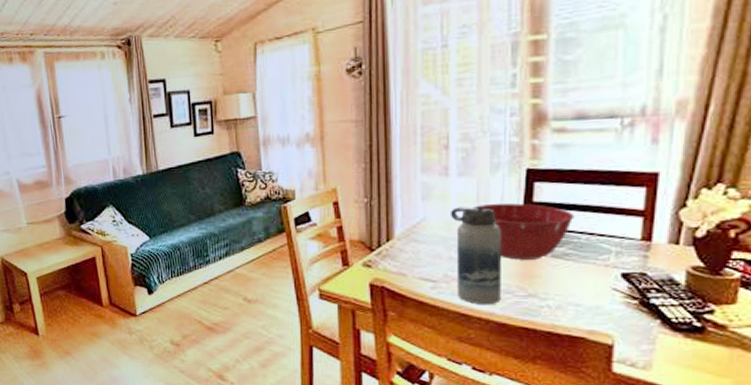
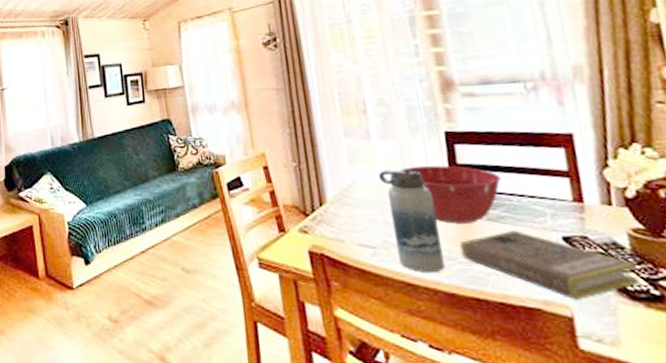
book: none [519,267,686,329] -> present [459,231,640,299]

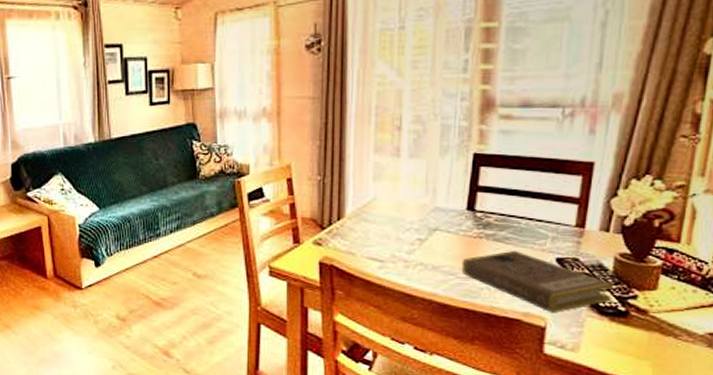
water bottle: present [378,167,445,273] -> none [399,187,447,286]
mixing bowl: present [400,165,502,224] -> none [422,187,516,242]

